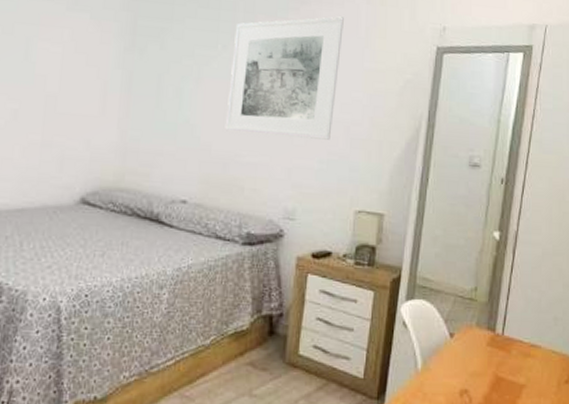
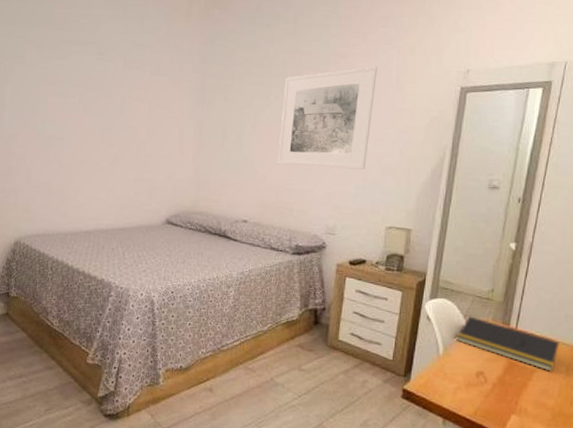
notepad: none [437,321,549,386] -> present [456,316,560,372]

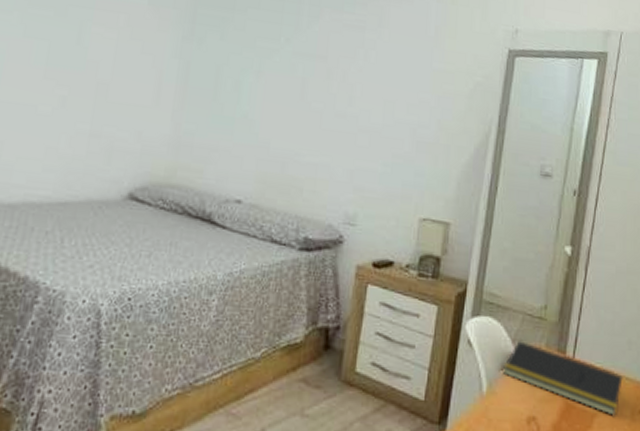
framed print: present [277,66,377,170] -> none [285,13,413,142]

